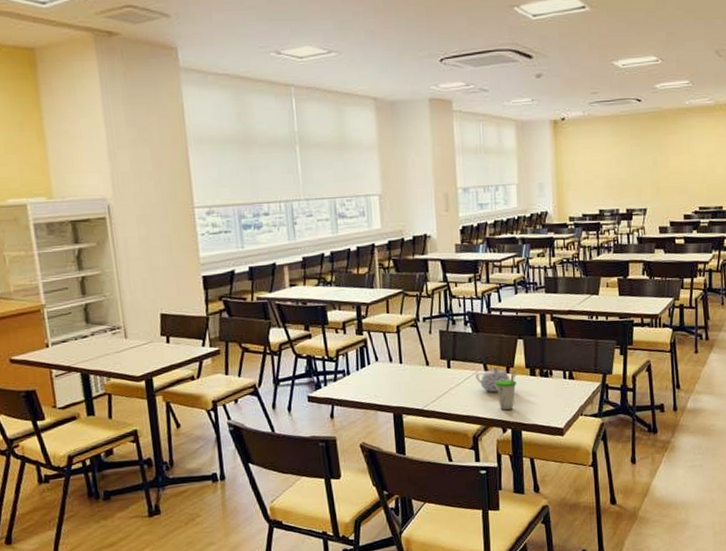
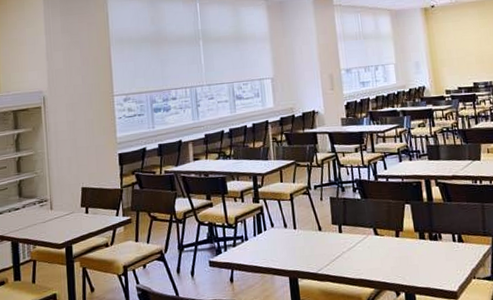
teapot: present [475,366,518,393] -> none [366,230,408,256]
cup: present [495,370,517,411] -> none [386,234,407,274]

